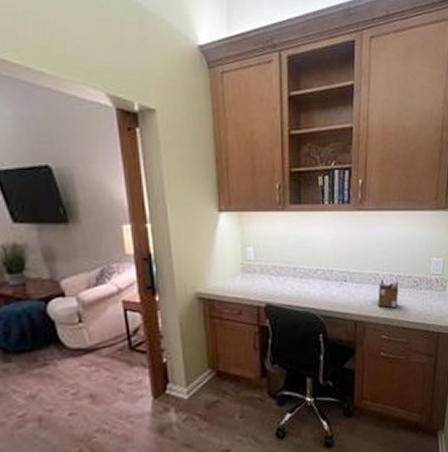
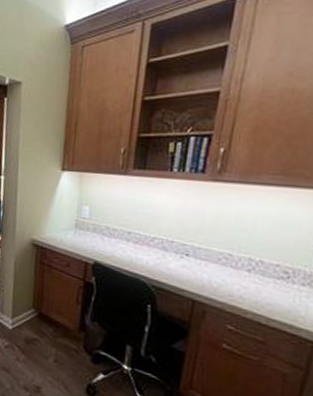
desk organizer: present [378,279,399,309] -> none [226,262,261,299]

